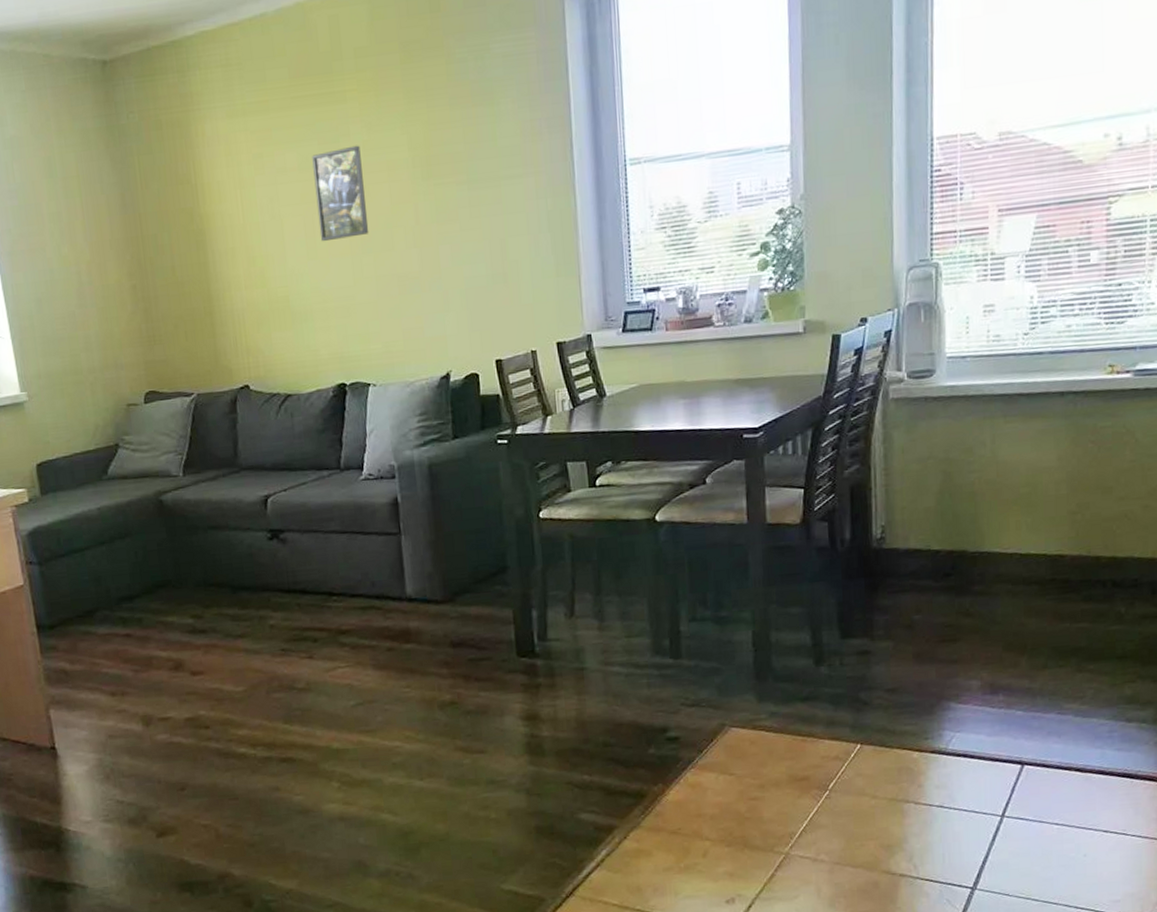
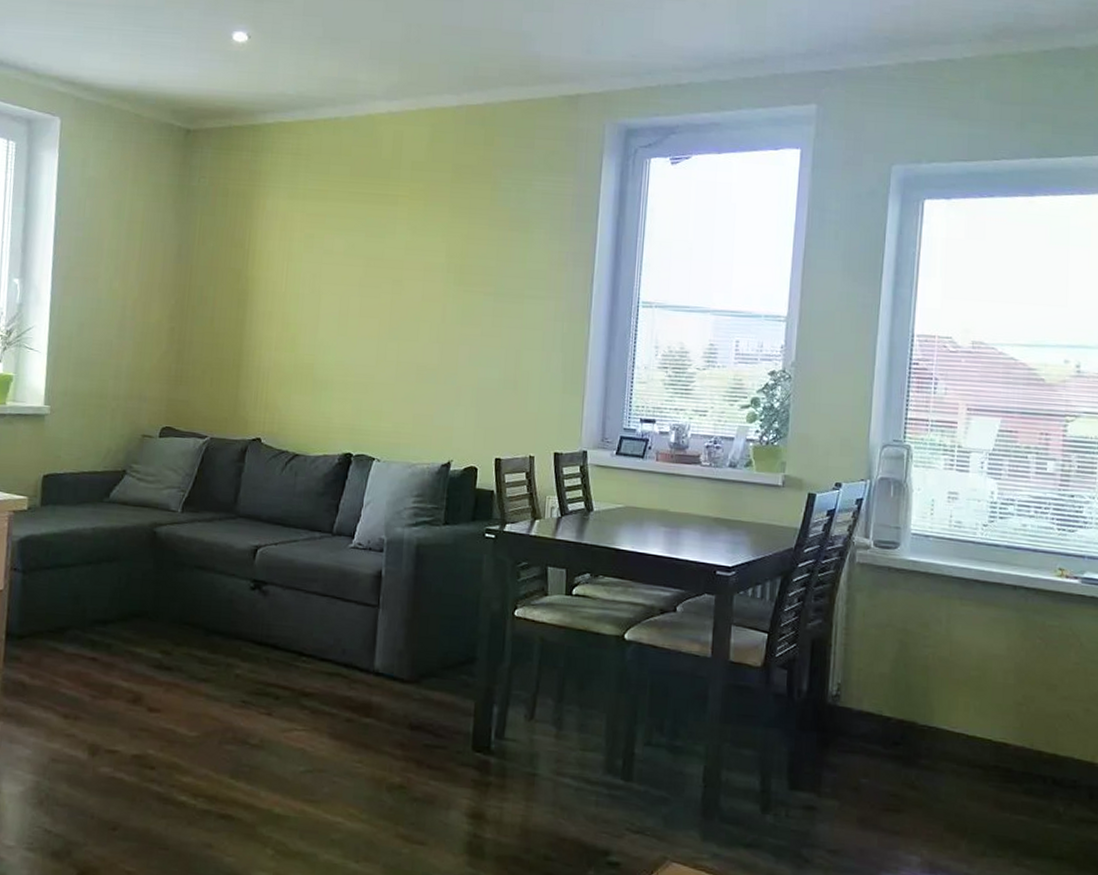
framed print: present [312,145,369,242] -> none [352,243,403,323]

